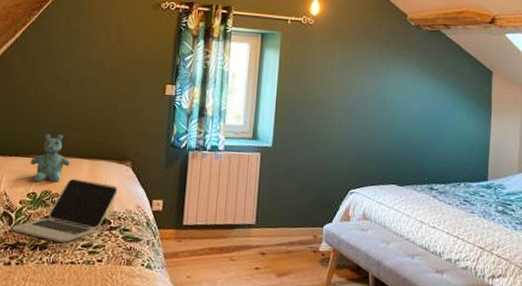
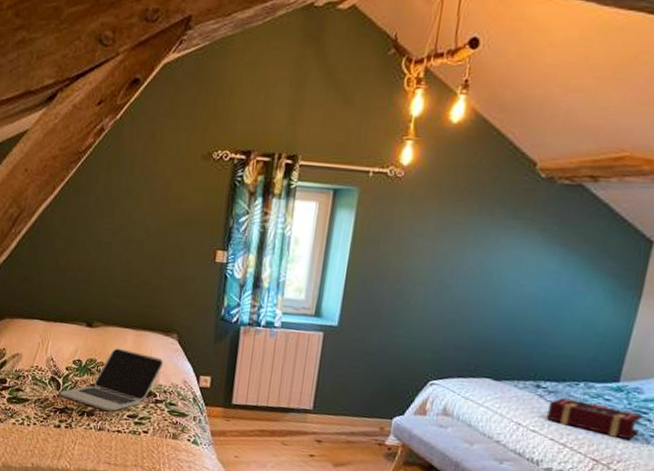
stuffed bear: present [30,133,71,182] -> none [74,299,115,351]
book: none [441,196,509,229] -> present [546,397,643,441]

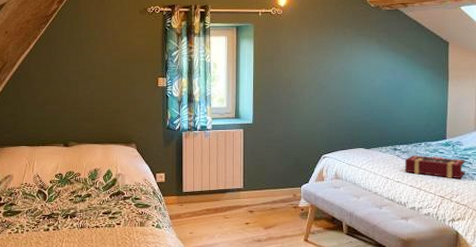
laptop: present [60,348,164,411] -> none [47,160,127,211]

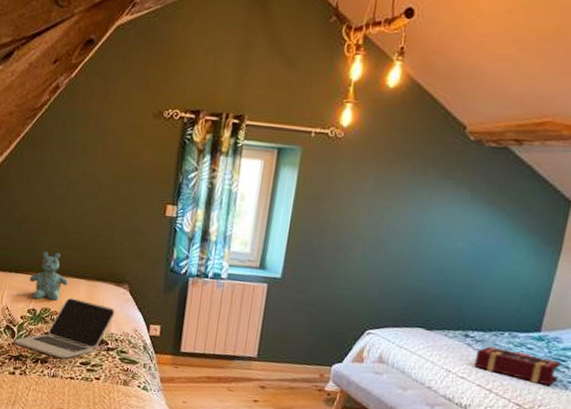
laptop: none [47,160,127,211] -> present [15,297,115,359]
stuffed bear: none [54,125,86,165] -> present [29,251,68,301]

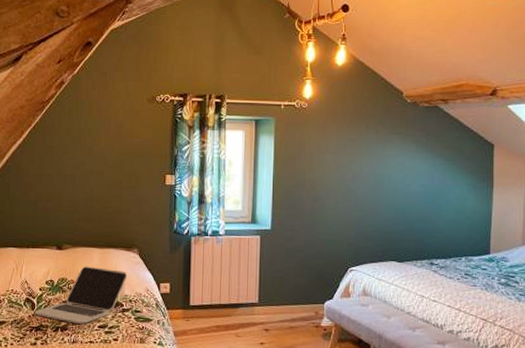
stuffed bear: present [29,251,68,301] -> none [46,225,82,271]
book: present [473,346,562,387] -> none [442,271,512,300]

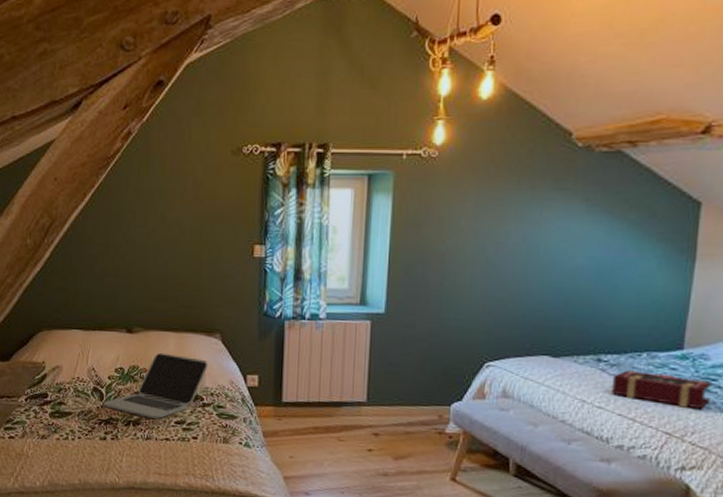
book: none [442,271,512,300] -> present [611,370,713,410]

